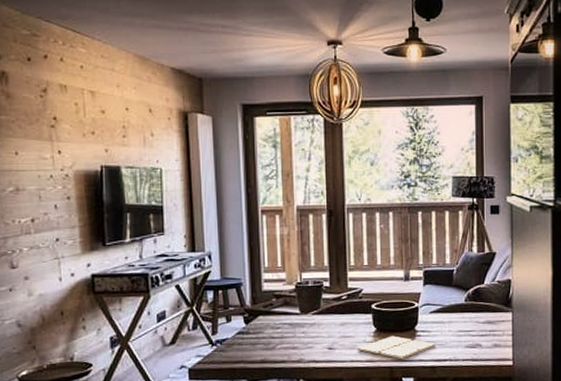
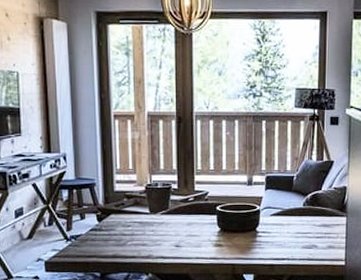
drink coaster: present [357,335,436,360] -> none [202,235,275,258]

